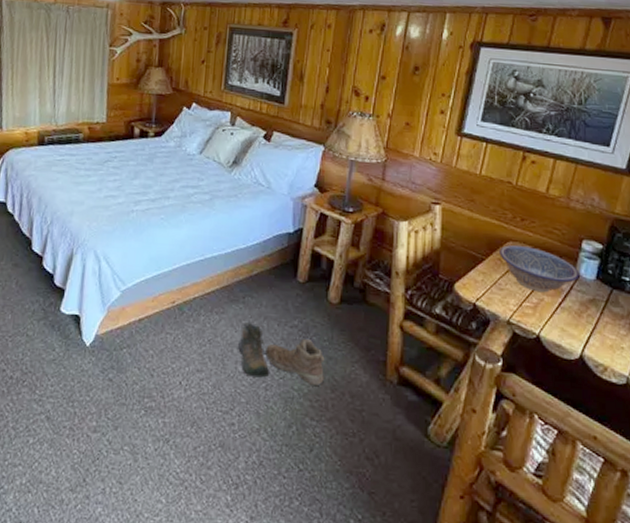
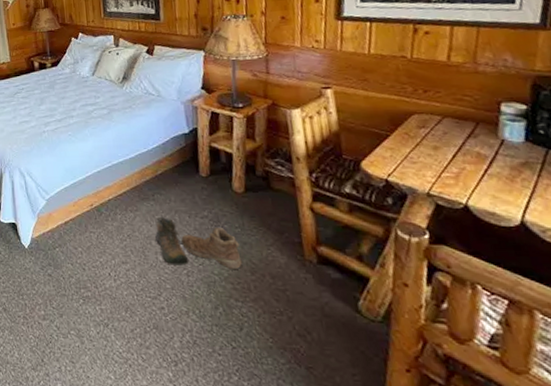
decorative bowl: present [499,244,579,293] -> none [404,116,504,162]

